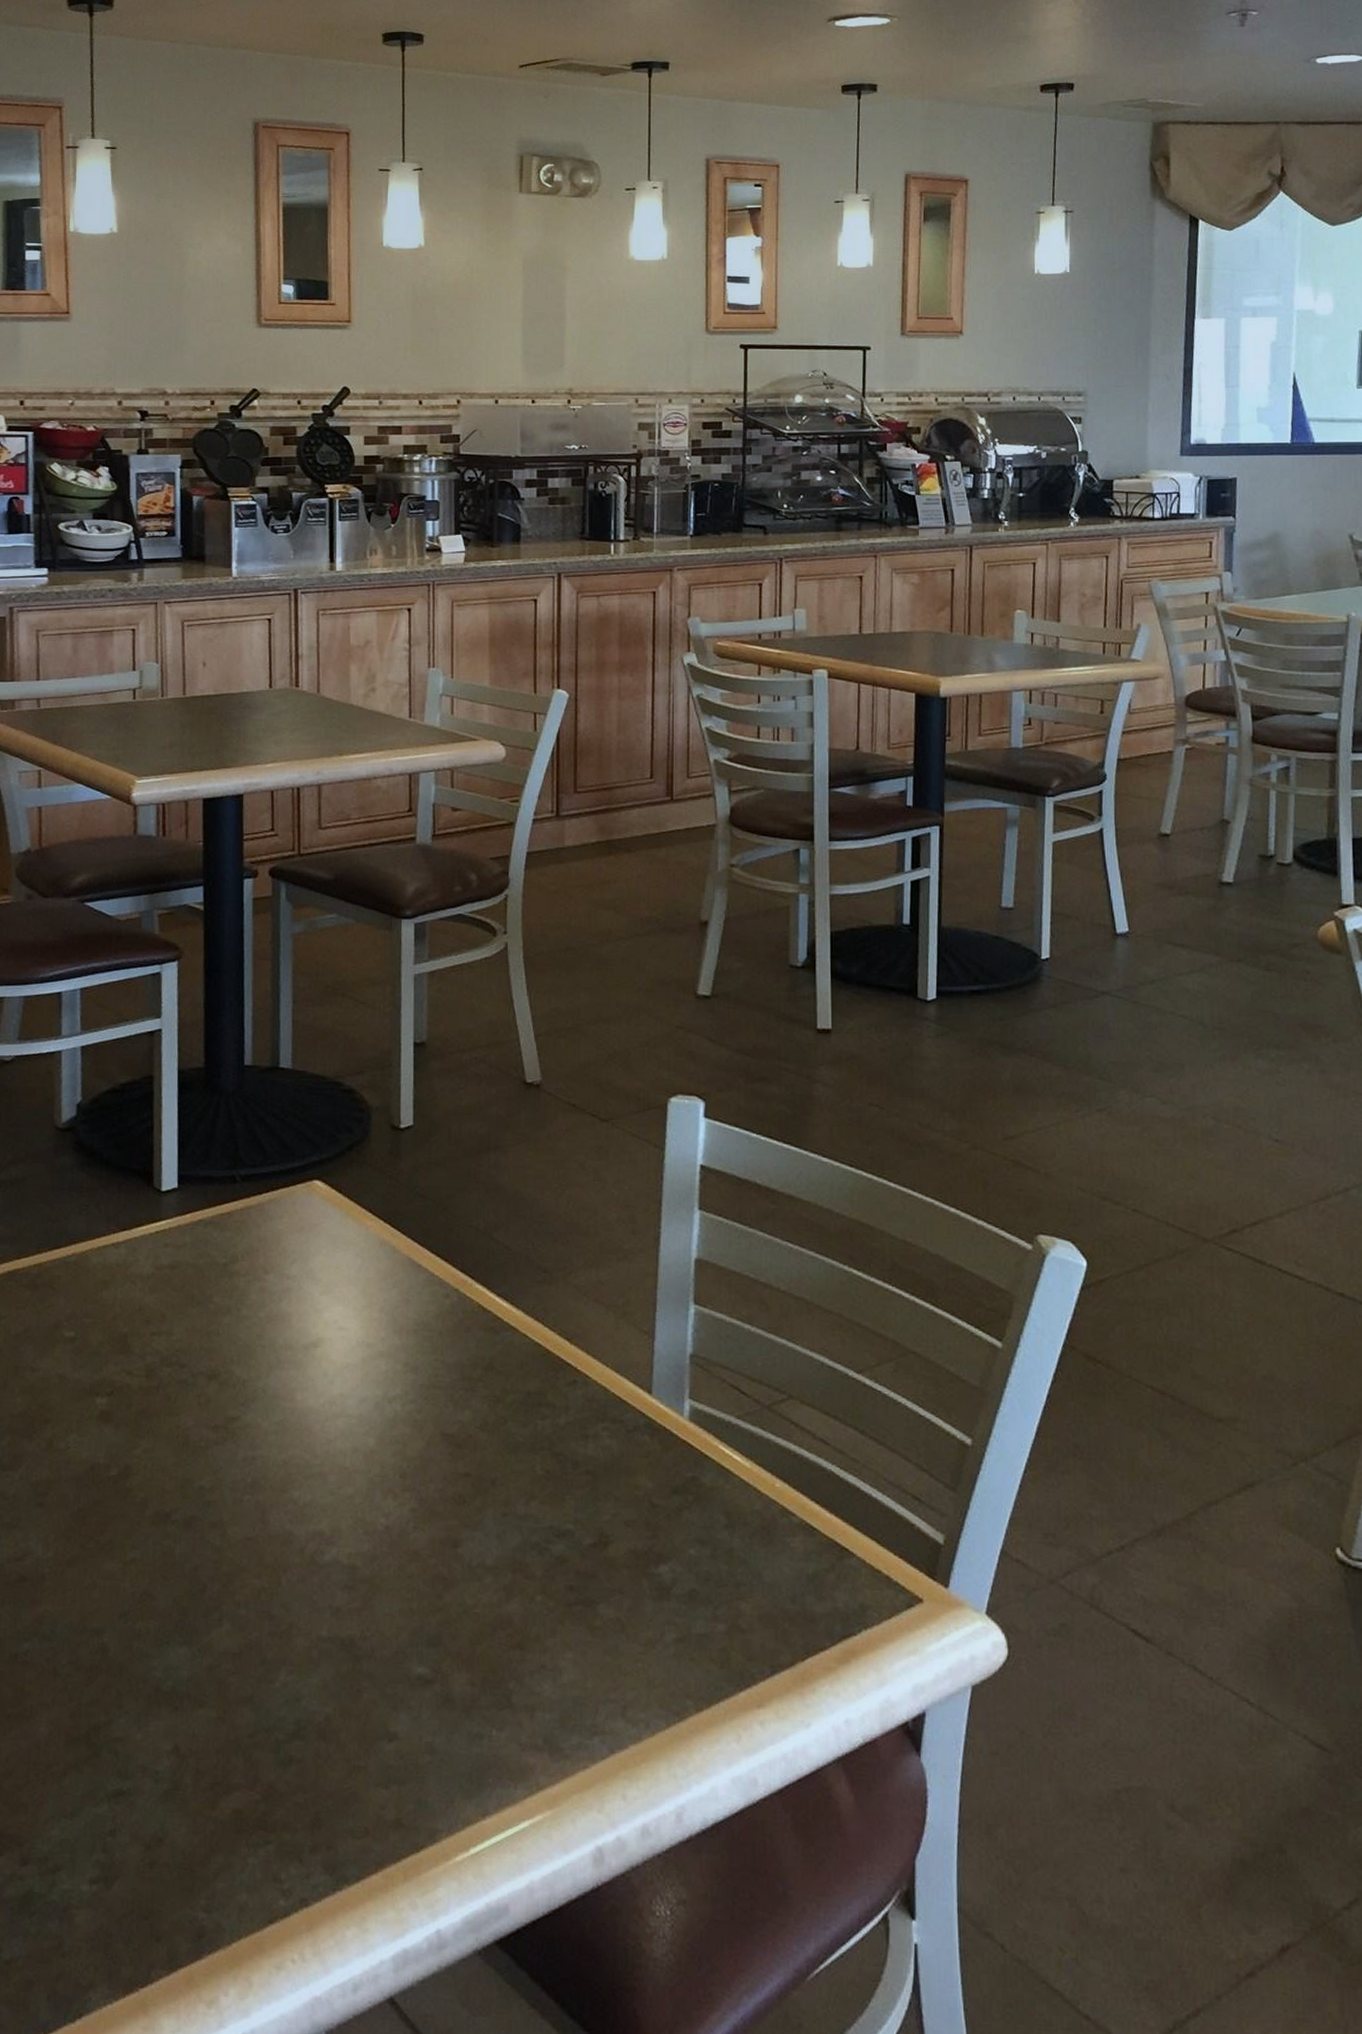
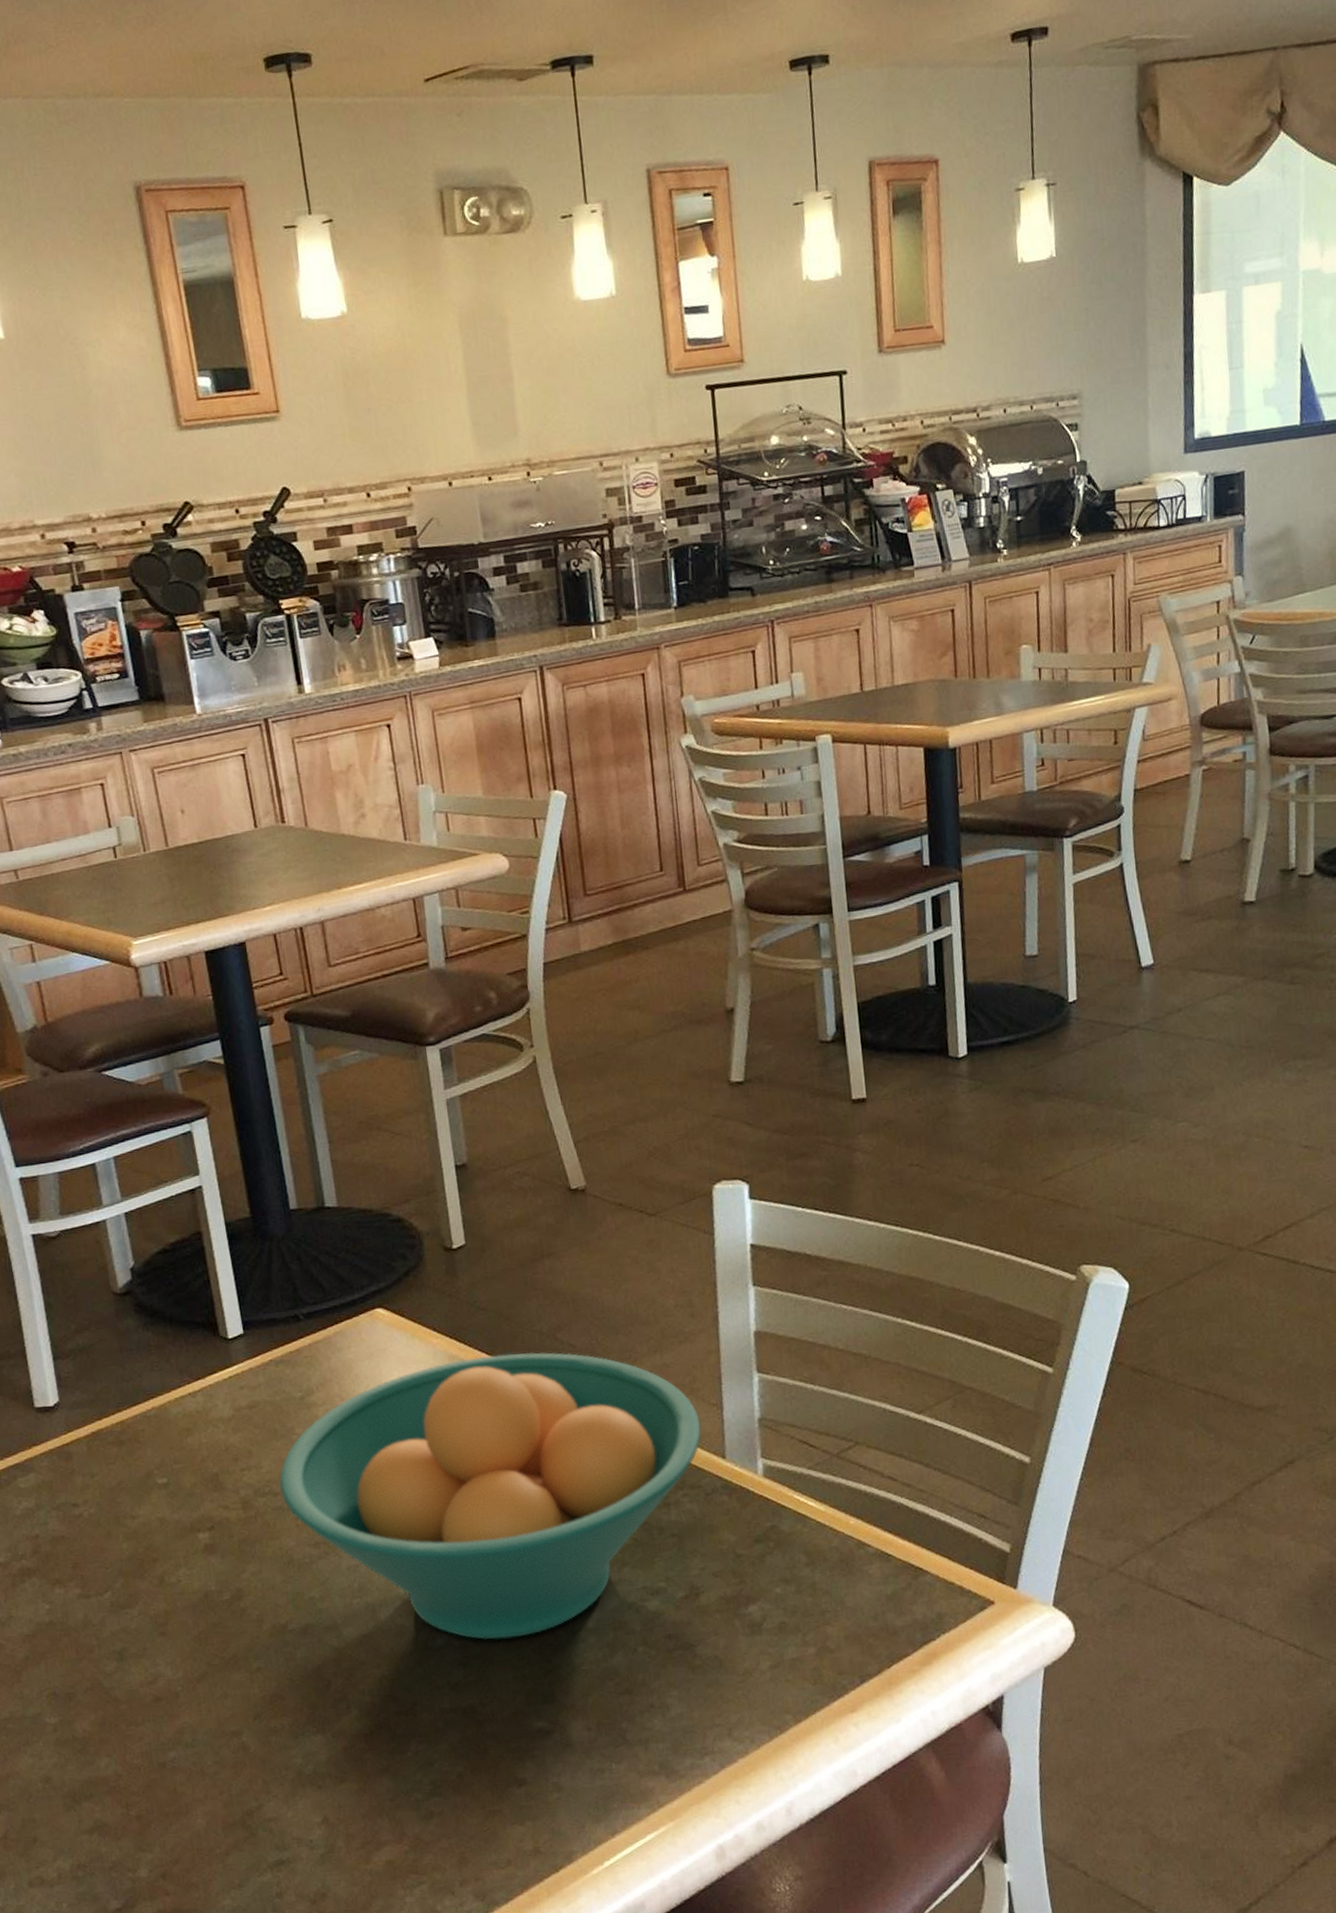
fruit bowl: none [187,1246,630,1565] -> present [279,1352,701,1640]

